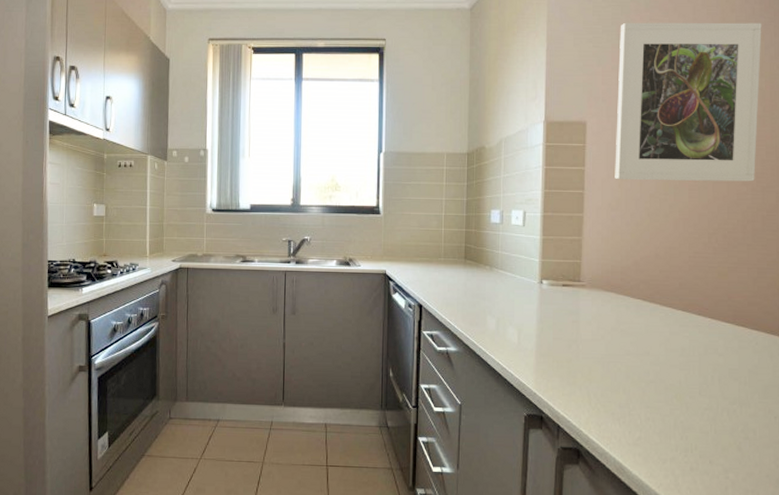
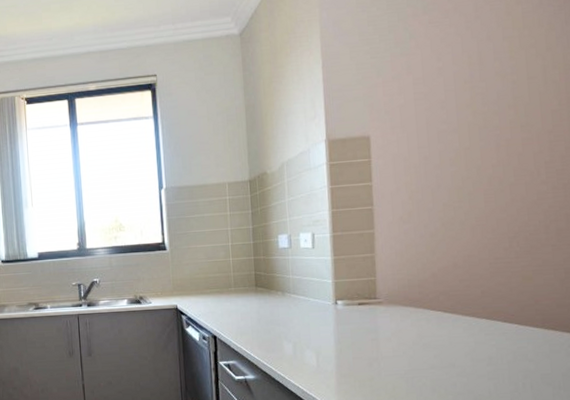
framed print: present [615,22,762,182] -> none [398,12,555,192]

